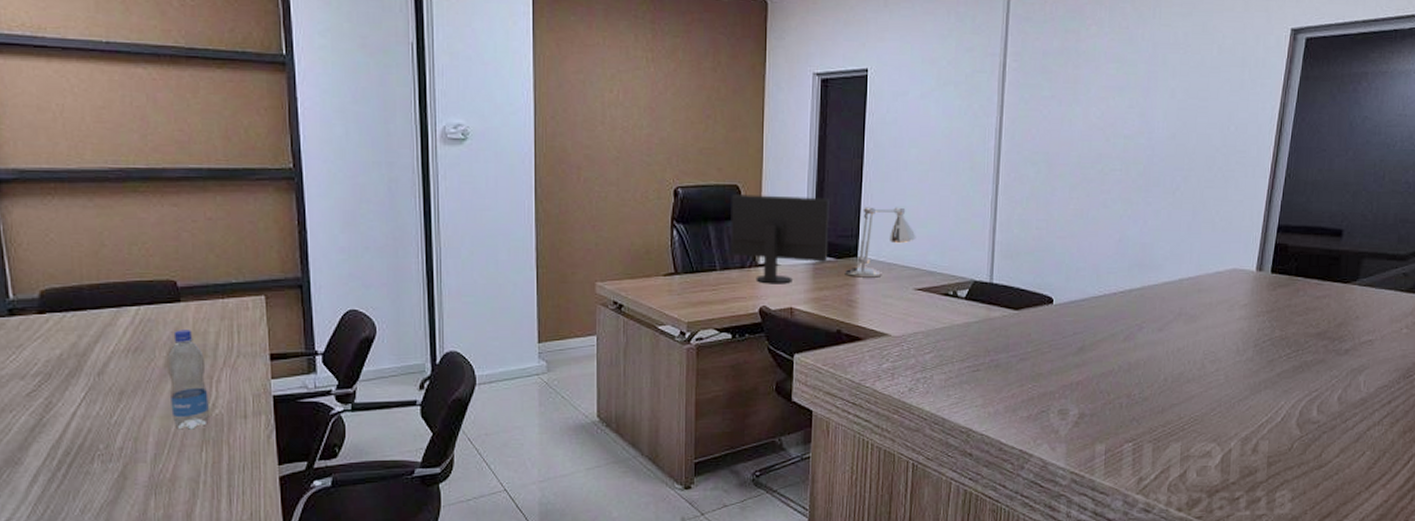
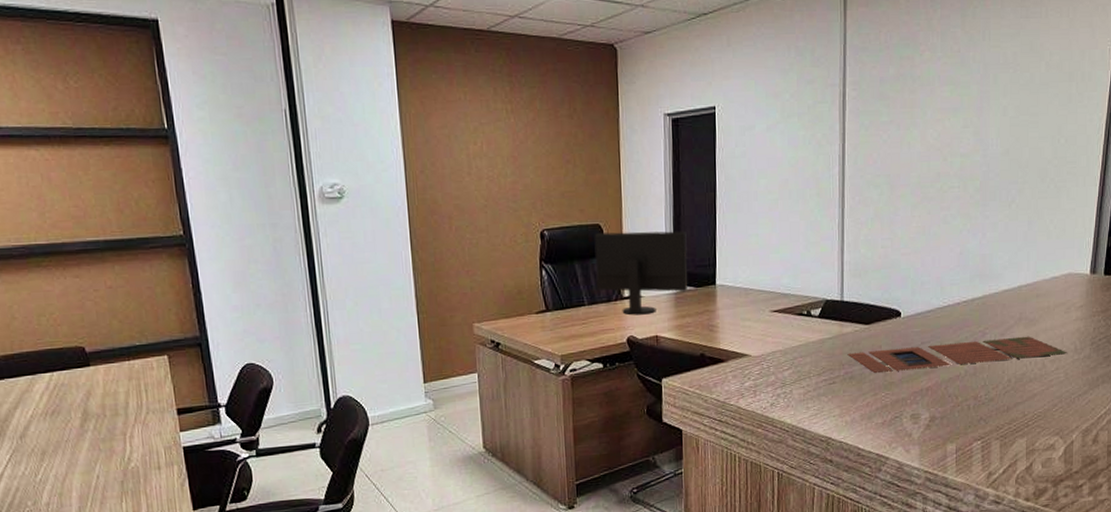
bottle: present [166,330,209,430] -> none [82,391,126,484]
desk lamp: present [845,207,916,278] -> none [705,235,770,304]
papers: none [994,333,1230,363] -> present [847,336,1068,374]

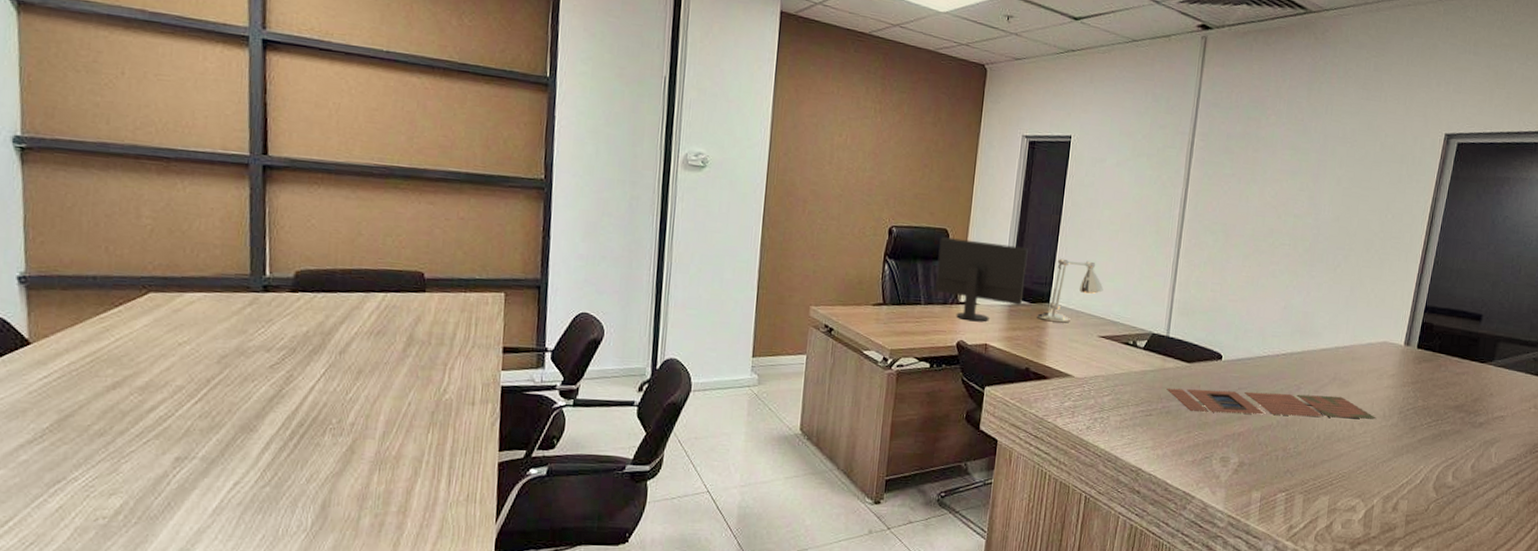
desk lamp: none [705,235,770,304] -> present [1036,258,1104,323]

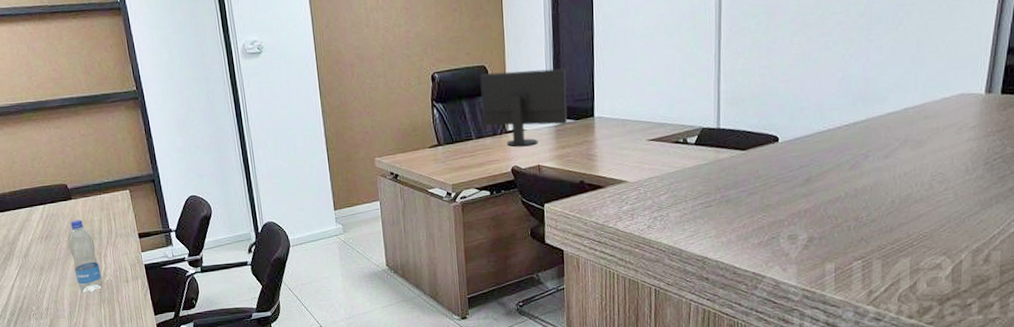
bottle: none [404,318,442,412] -> present [68,219,103,293]
desk lamp: present [1036,258,1104,323] -> none [583,69,646,135]
papers: present [1166,388,1377,420] -> none [723,157,958,197]

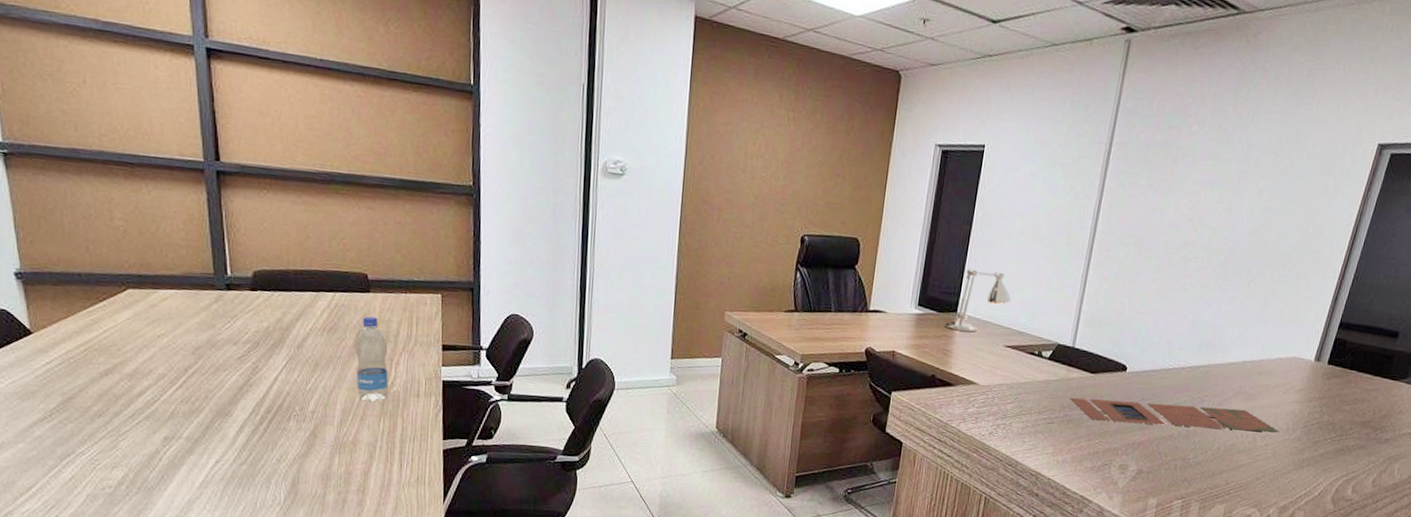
computer monitor: present [480,68,567,147] -> none [845,246,938,330]
desk lamp: none [583,69,646,135] -> present [944,269,1012,333]
papers: none [723,157,958,197] -> present [1069,397,1280,433]

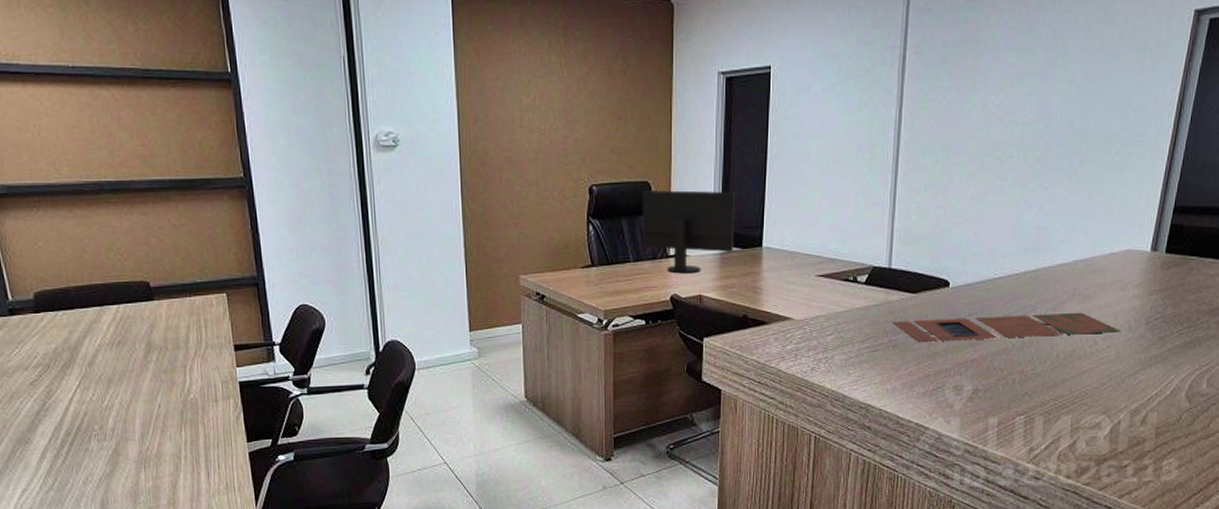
bottle: present [355,316,388,402] -> none [145,325,186,413]
computer monitor: none [845,246,938,330] -> present [642,190,735,274]
desk lamp: present [944,269,1012,333] -> none [750,198,818,266]

